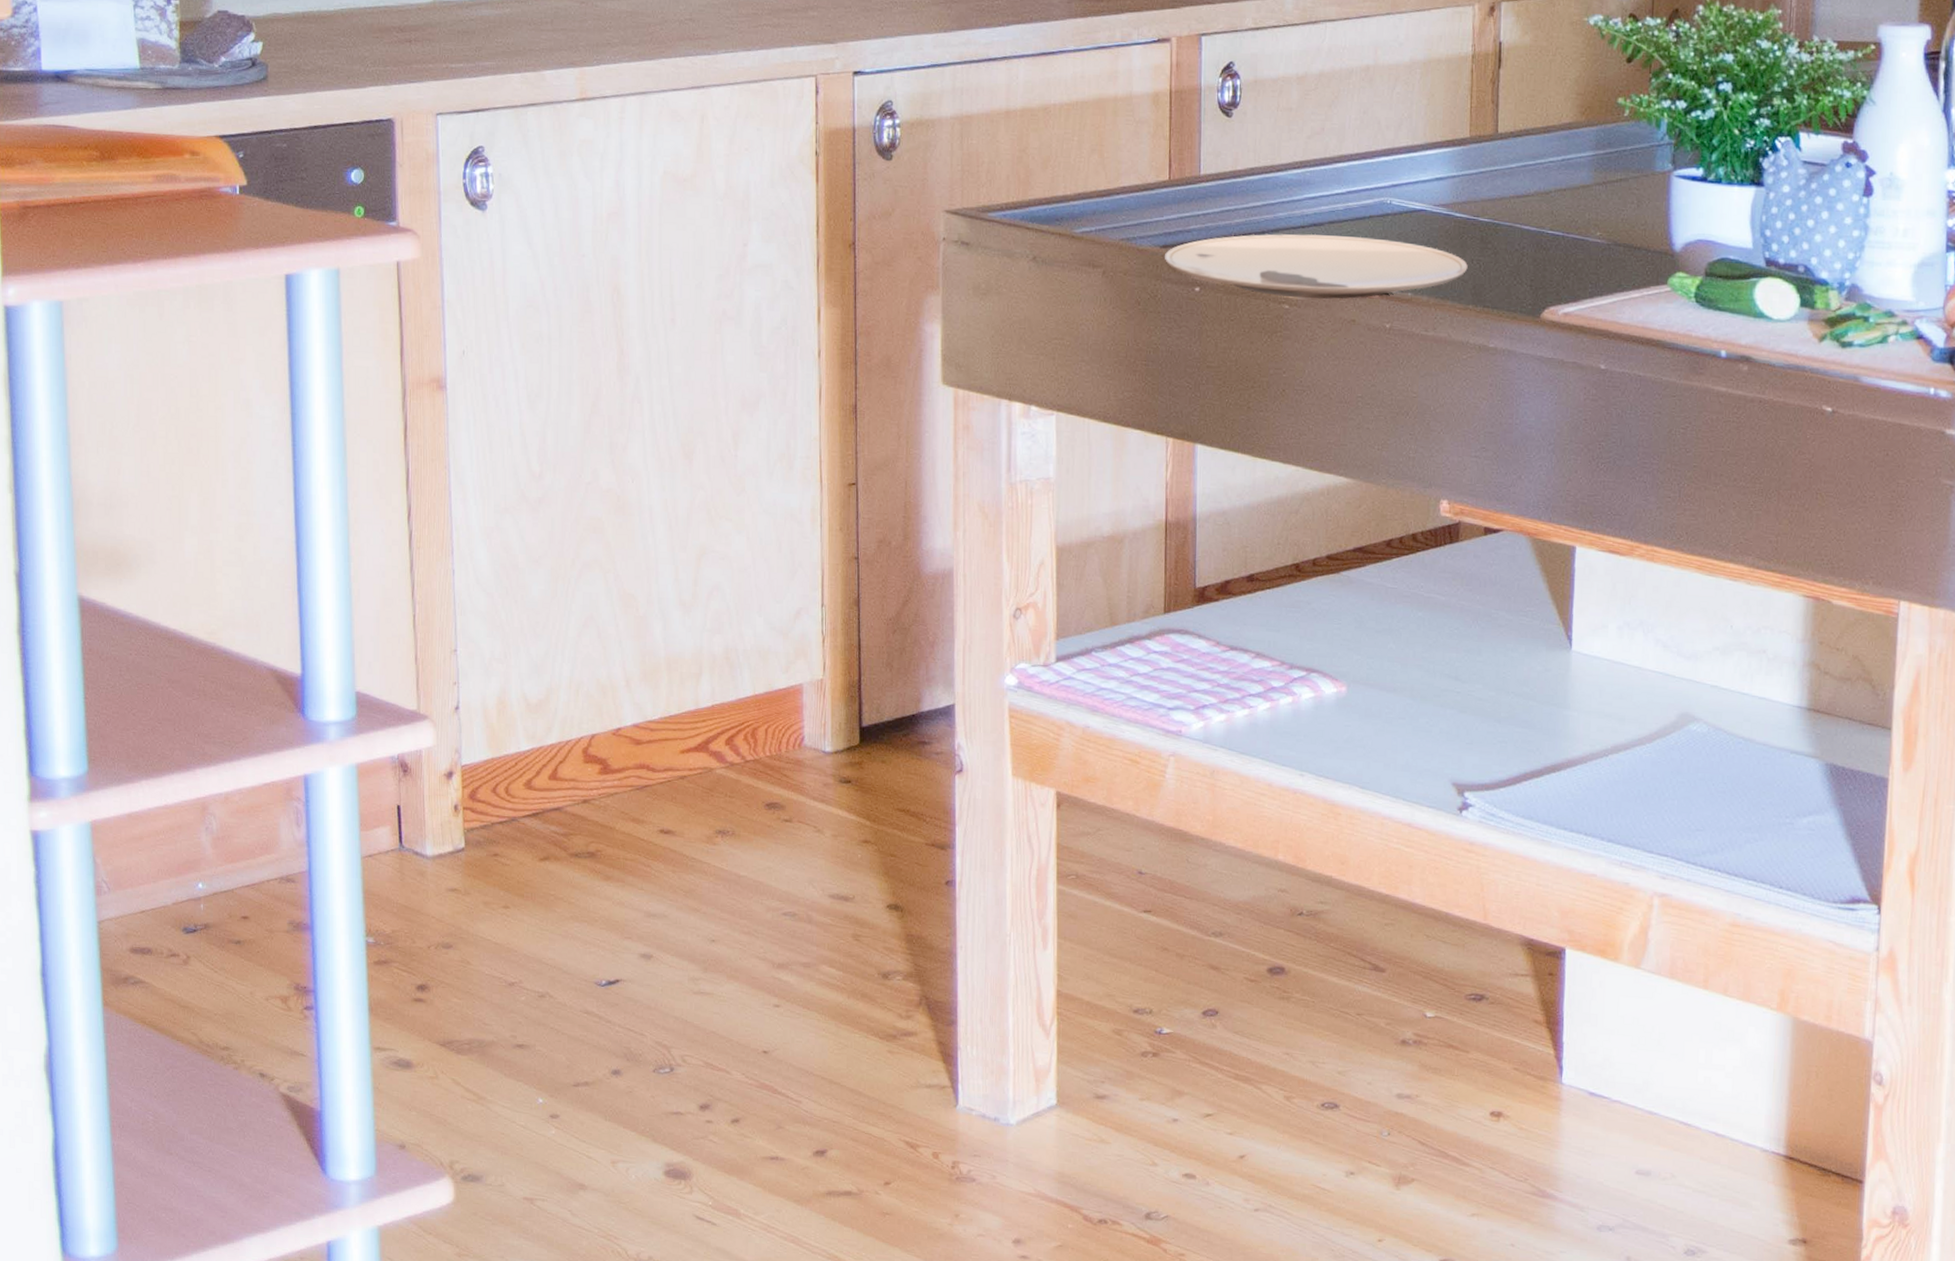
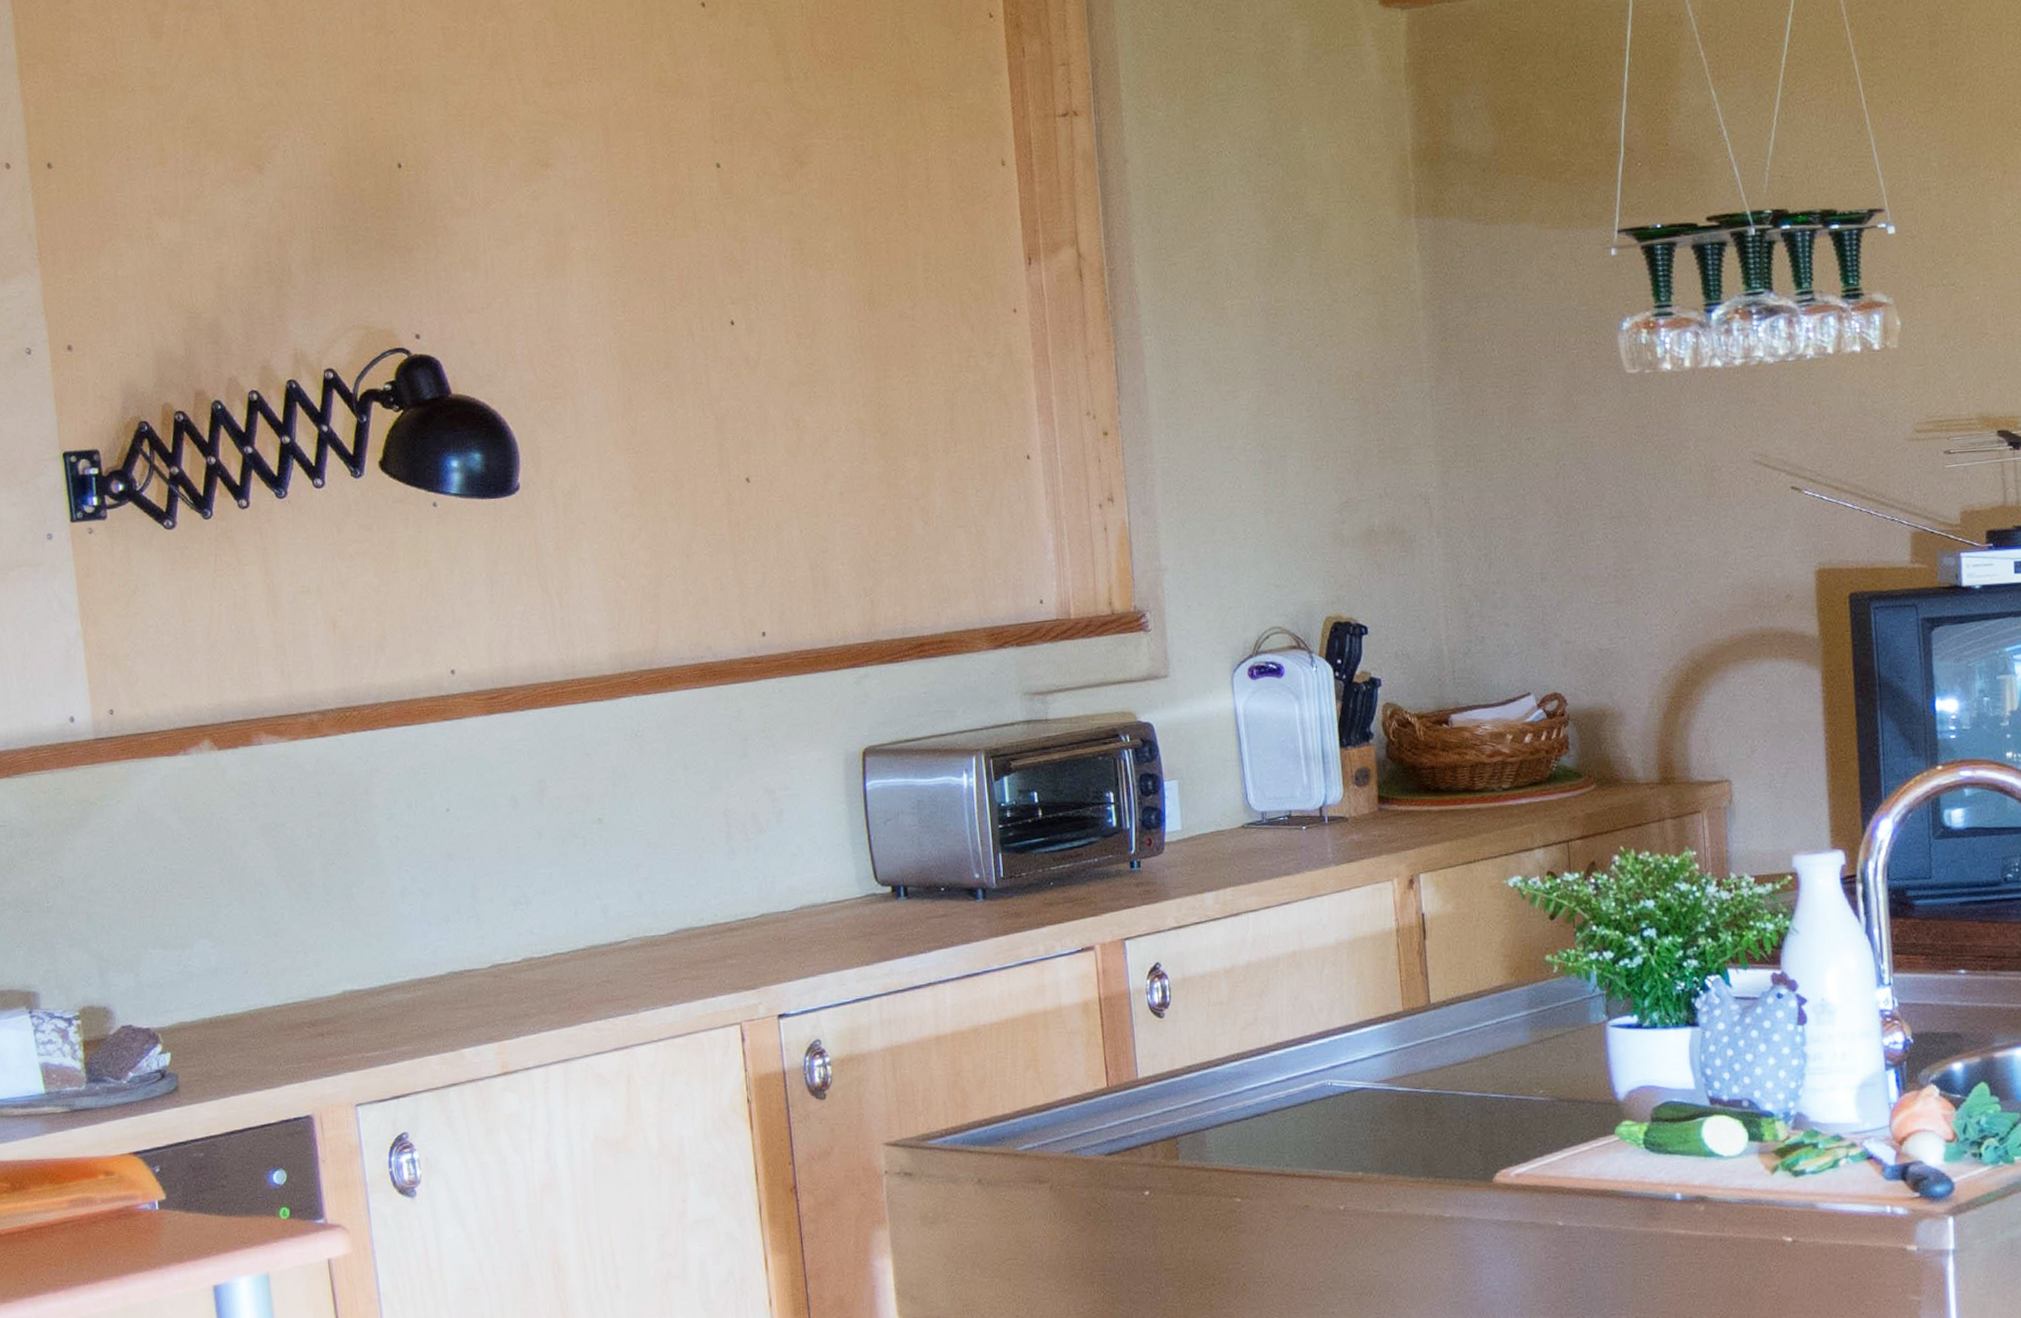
plate: present [1164,234,1468,300] -> none [1110,1121,1415,1191]

